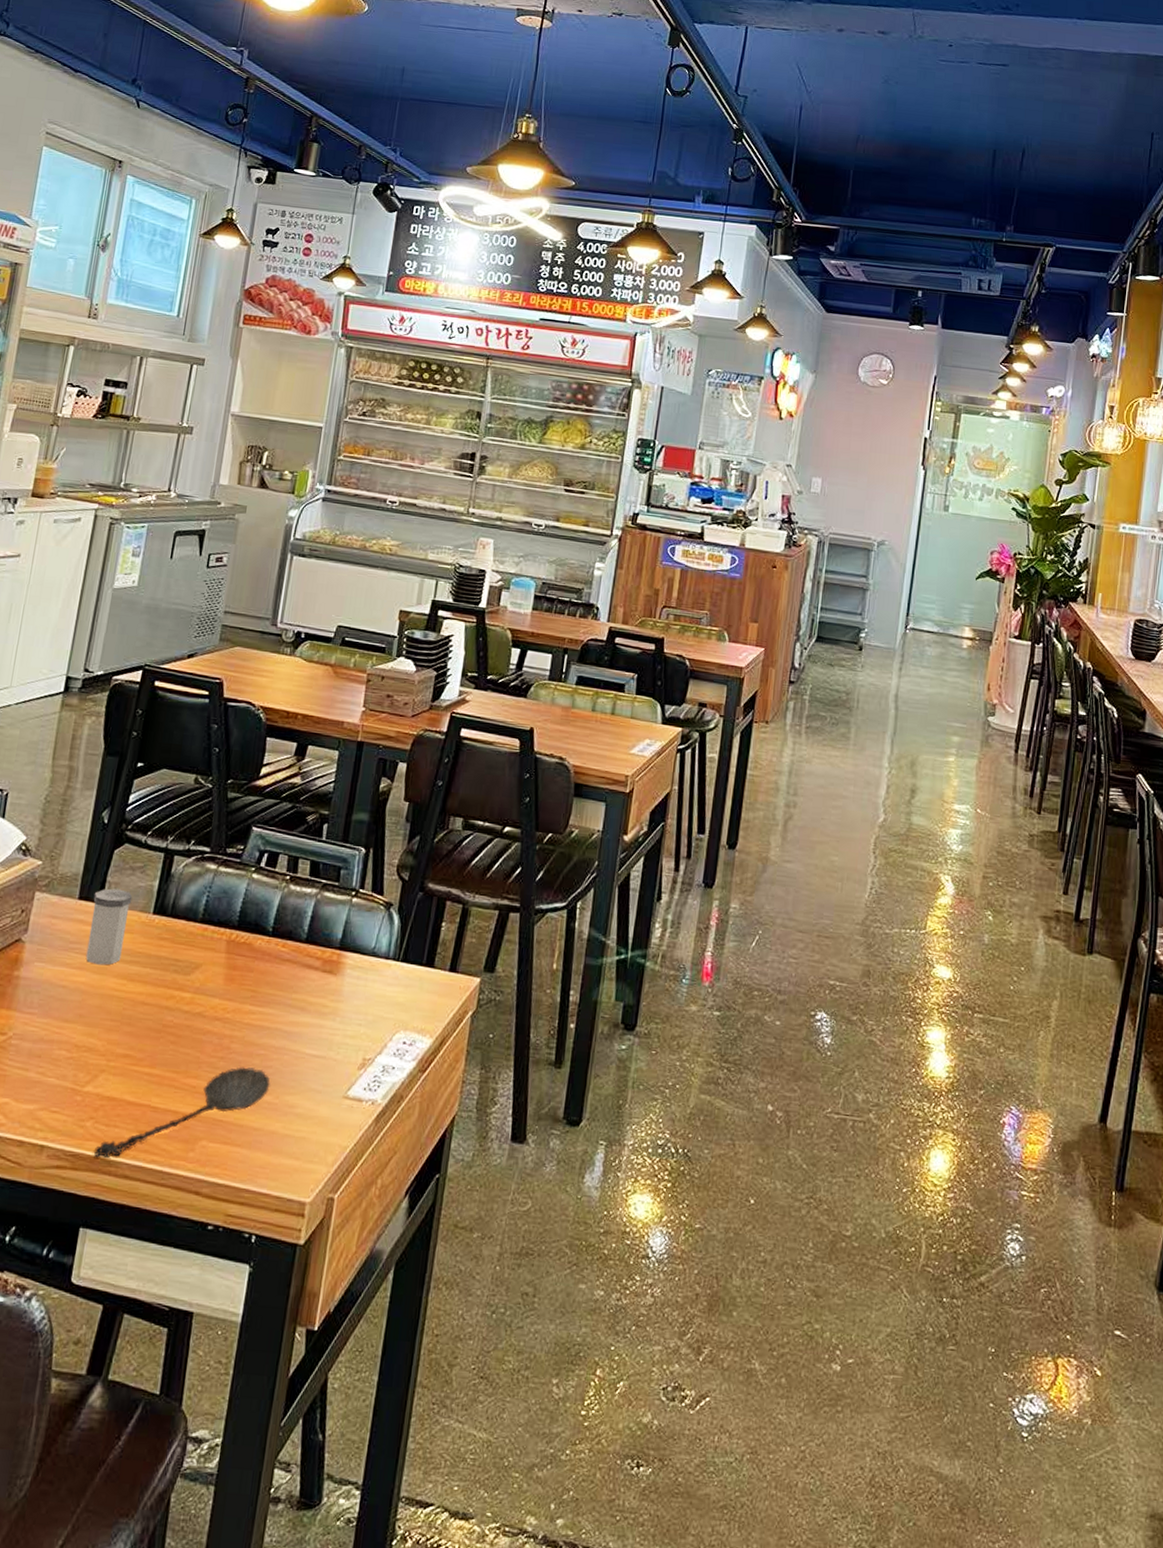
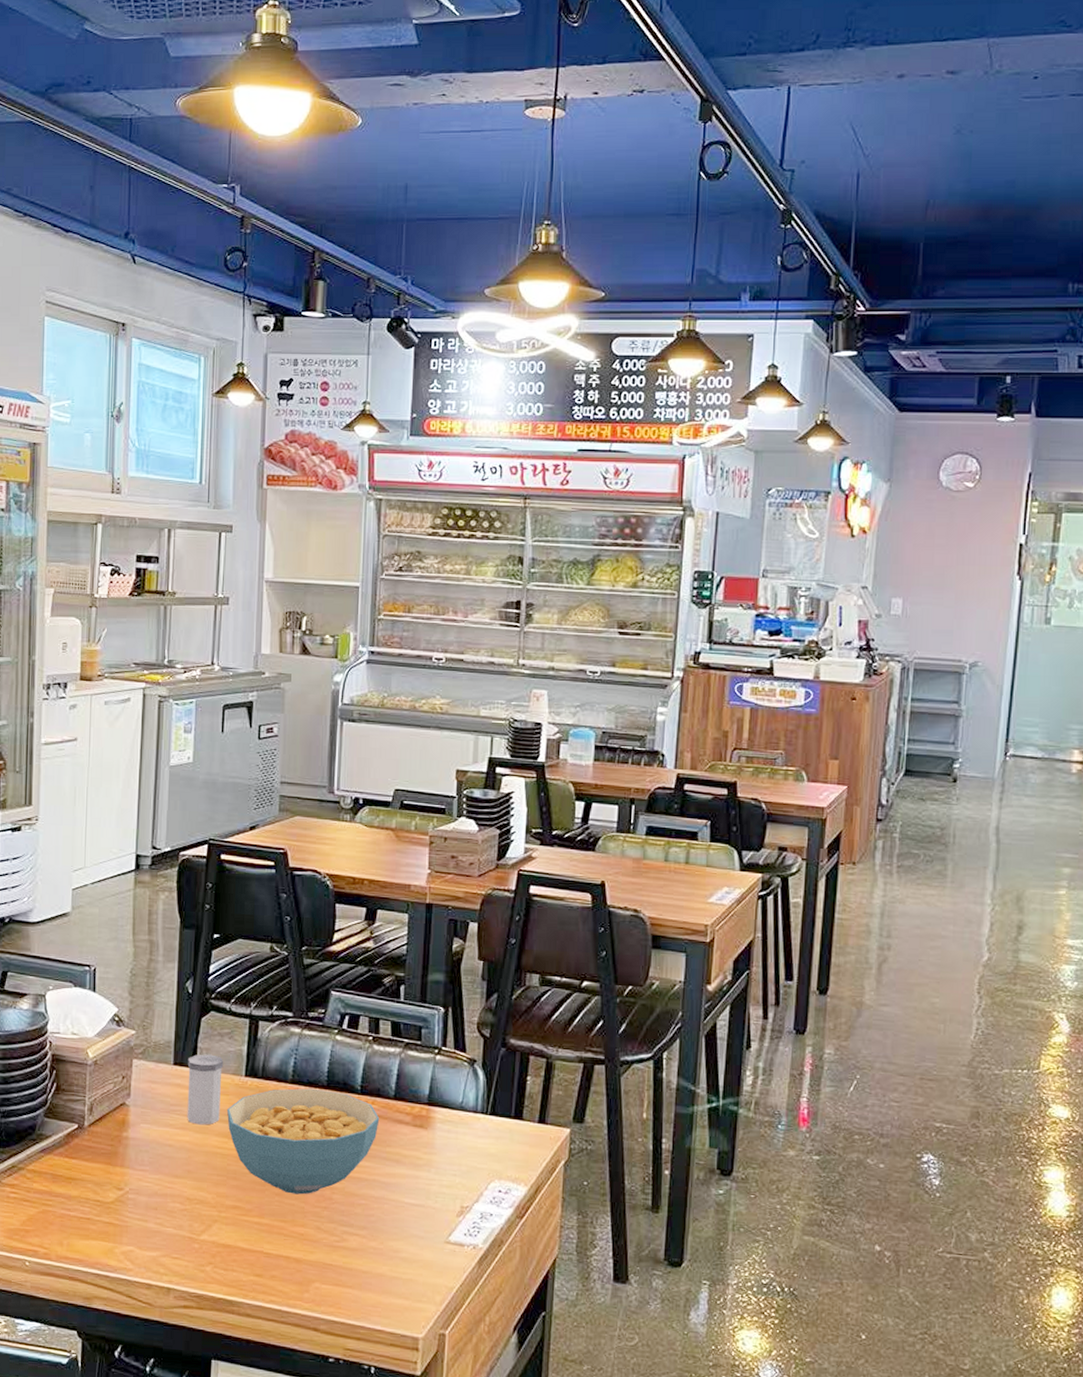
spoon: present [94,1067,271,1158] -> none [217,1215,375,1299]
cereal bowl: none [128,928,289,1044] -> present [226,1088,380,1195]

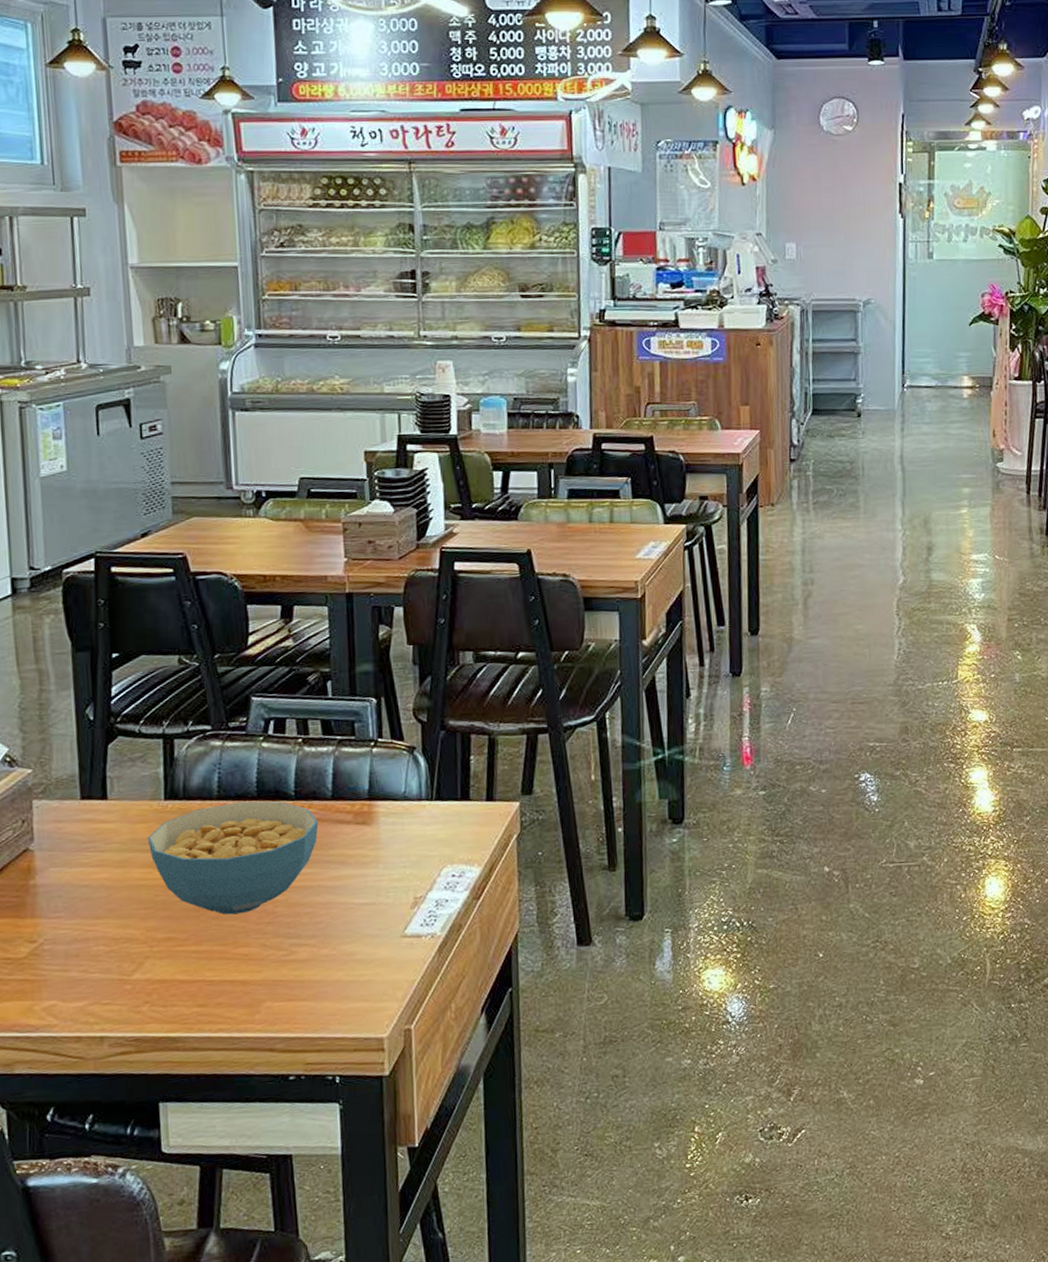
salt shaker: present [187,1054,224,1125] -> none [96,782,141,859]

